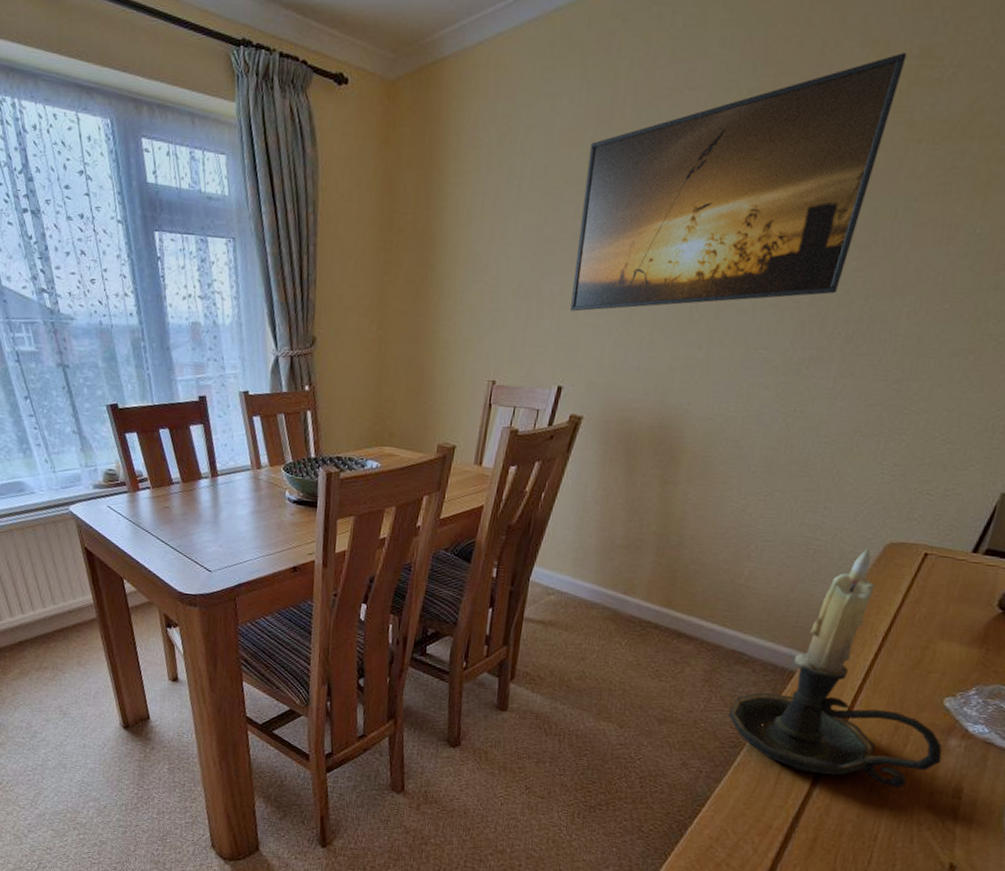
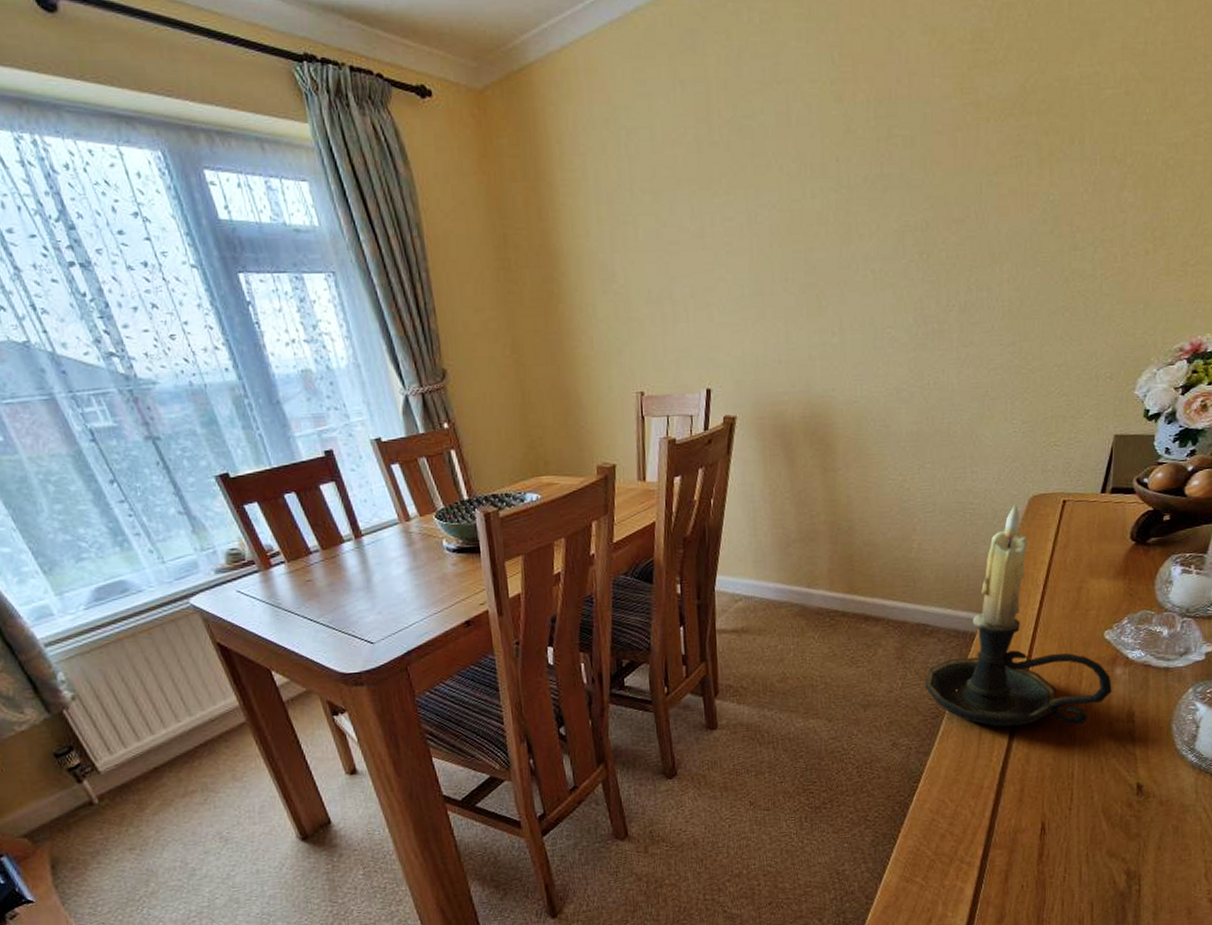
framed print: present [570,53,907,312] -> none [693,39,963,312]

